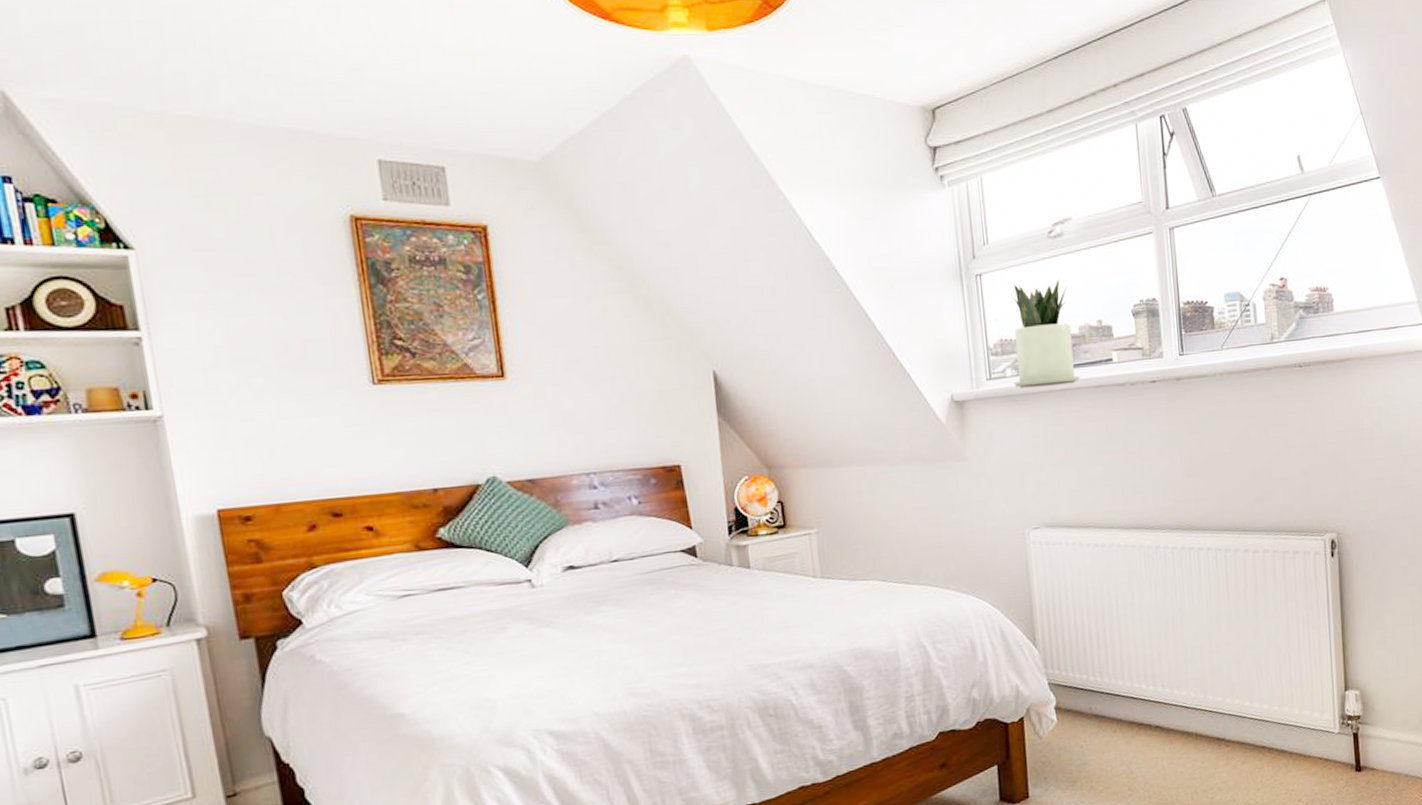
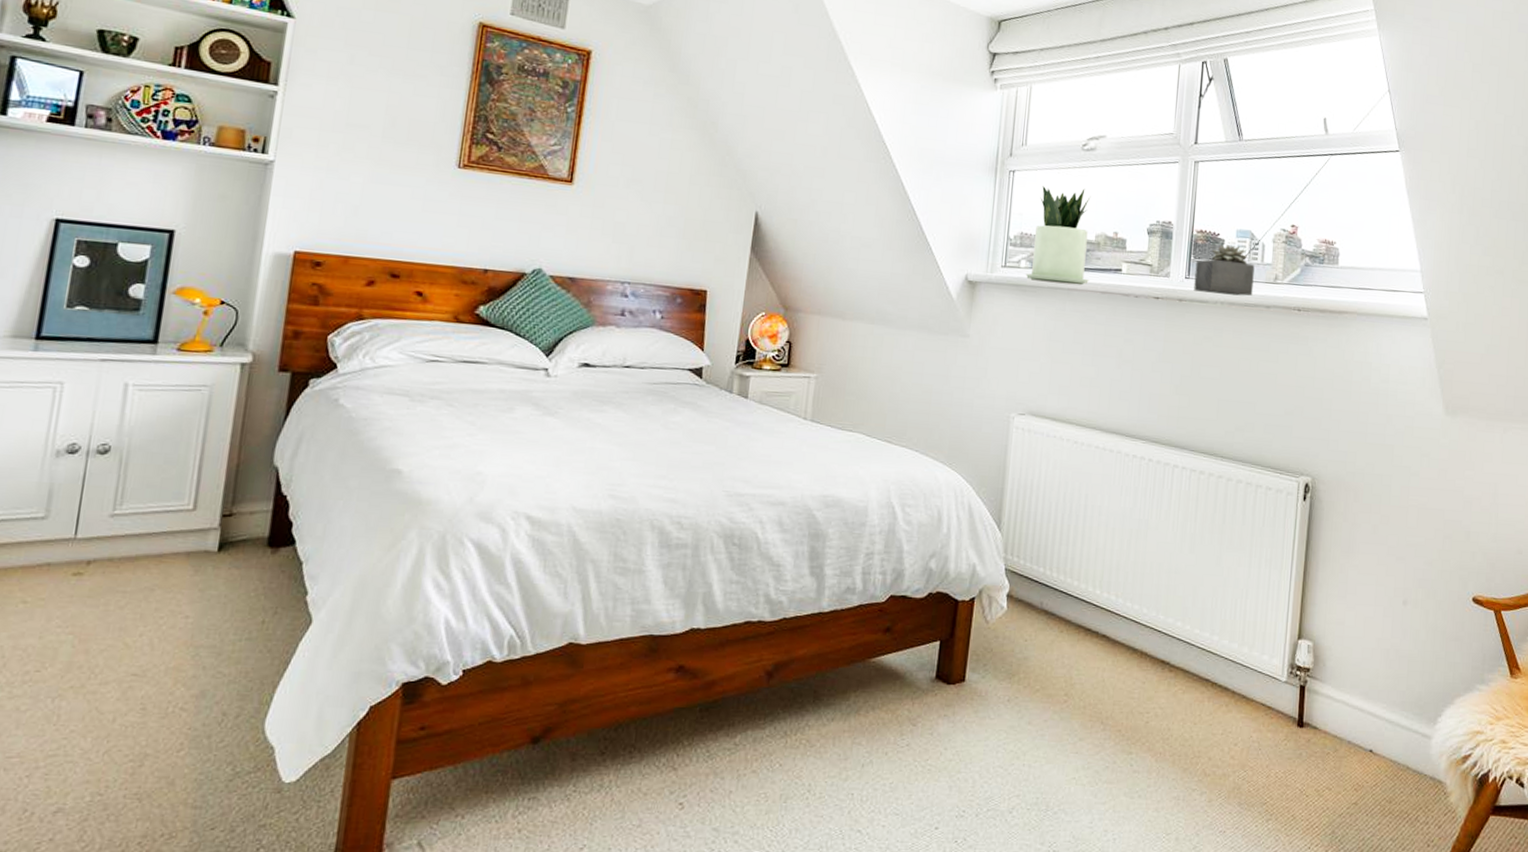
succulent plant: none [1187,311,1251,367] -> present [1193,245,1255,296]

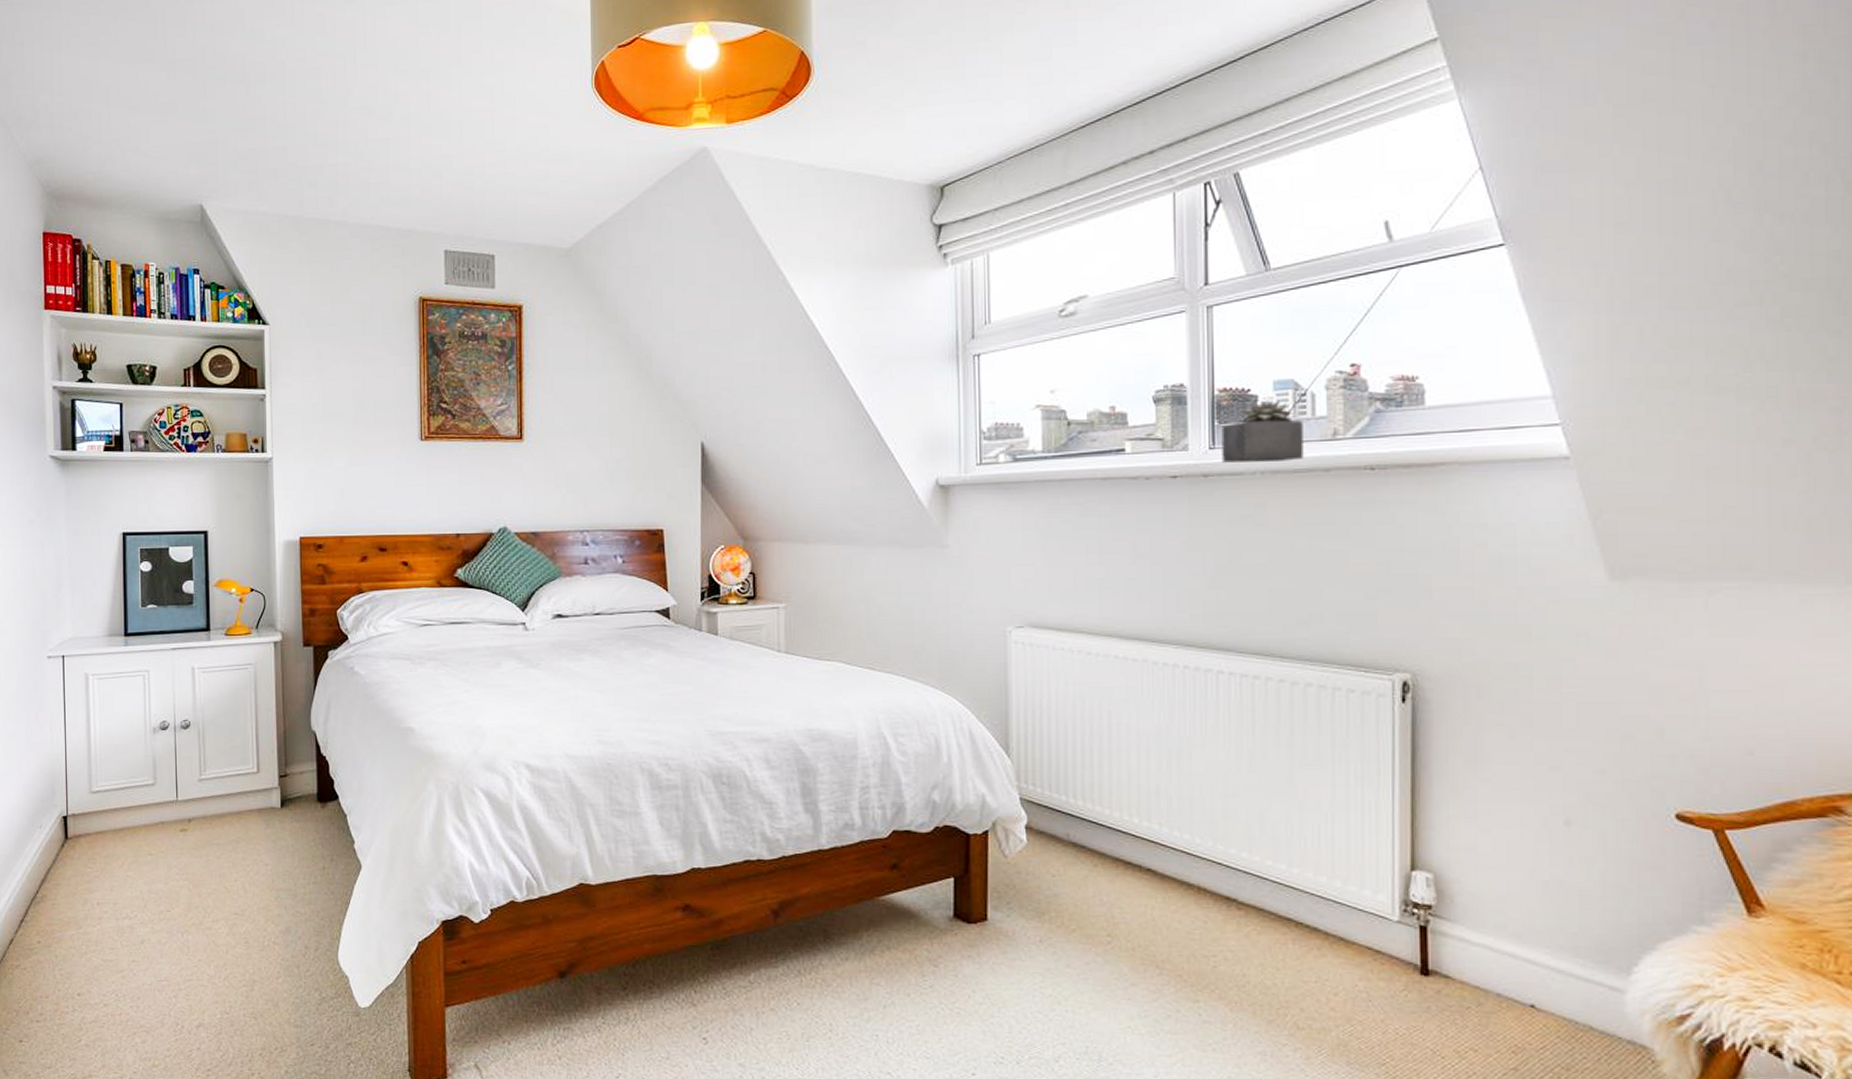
planter: present [1025,186,1091,286] -> none [1006,361,1086,476]

